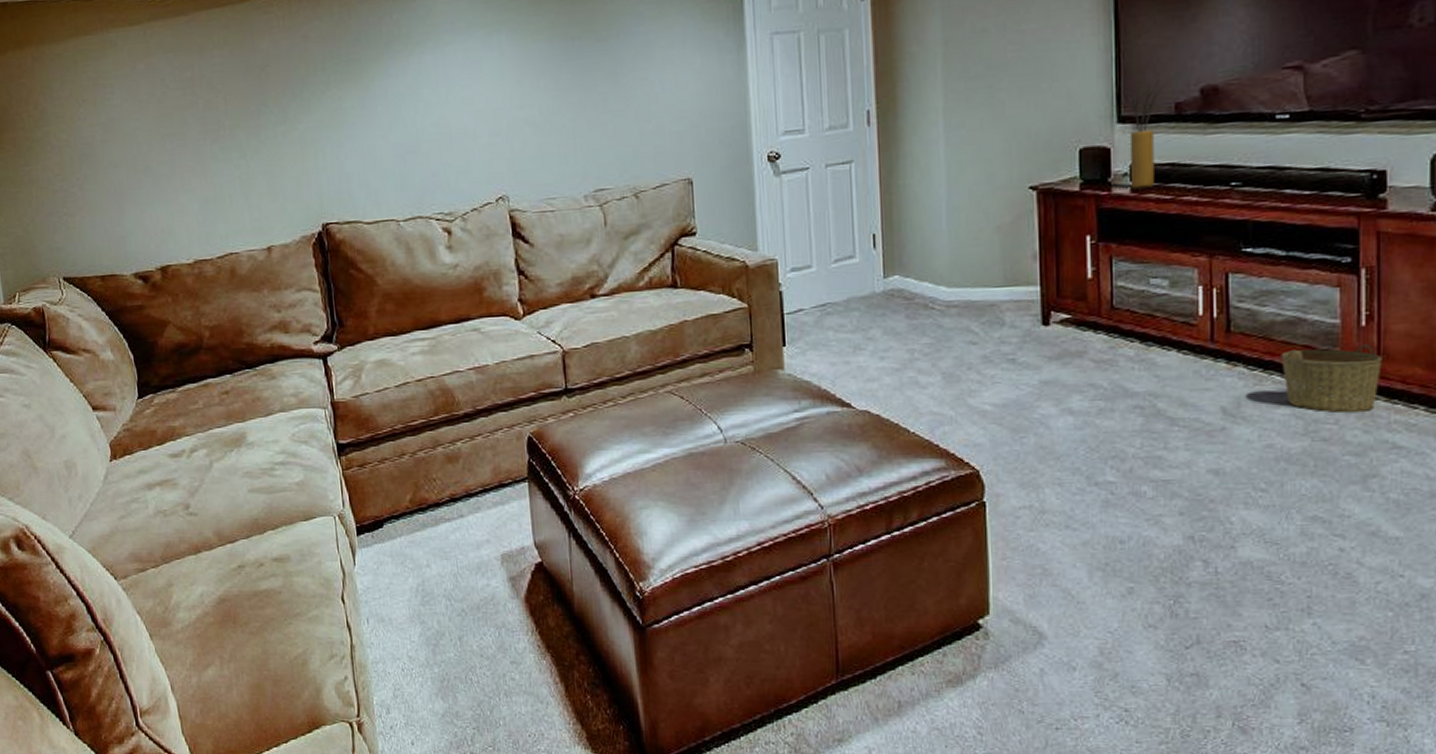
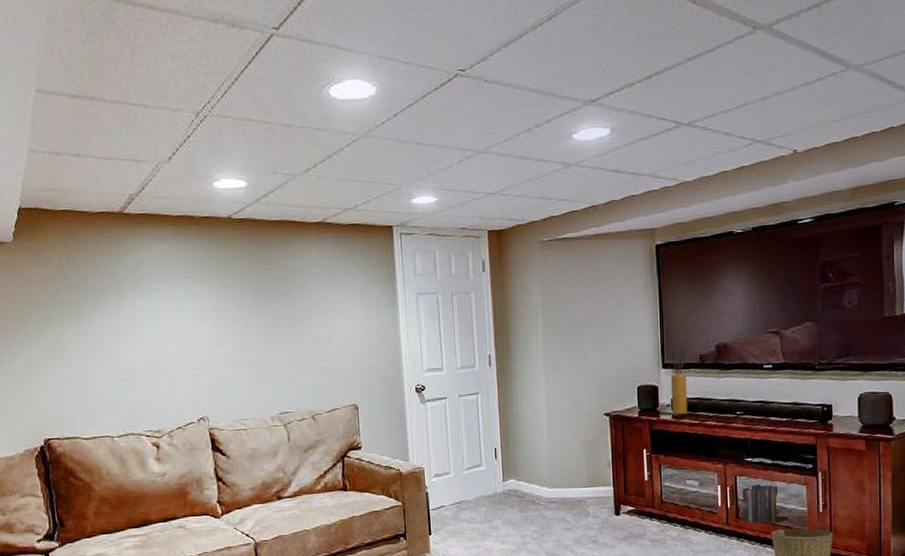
books: none [1237,283,1310,342] -> present [742,483,789,524]

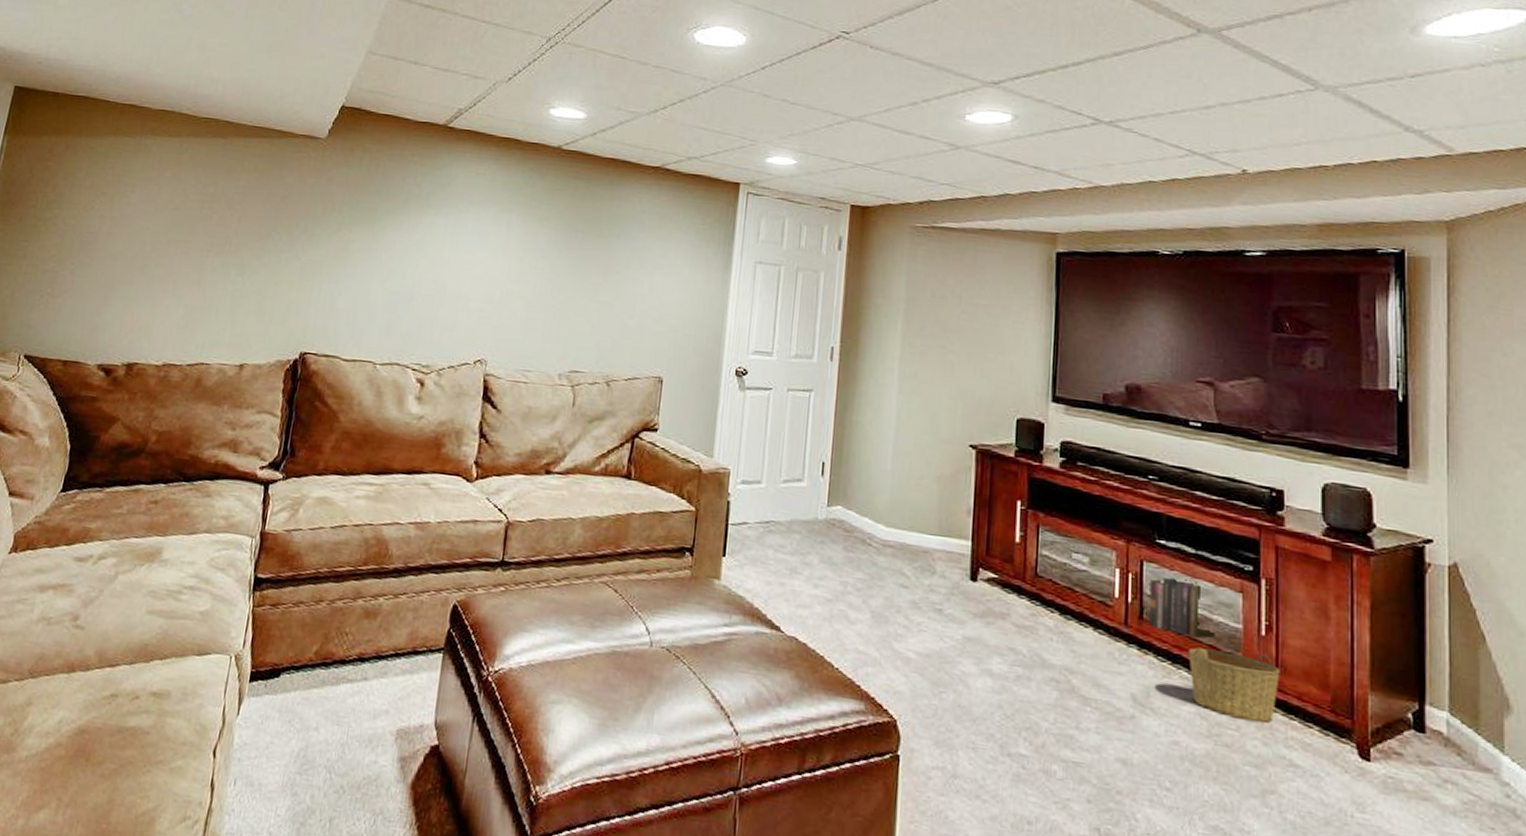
vase: present [668,337,694,416] -> none [1059,369,1097,466]

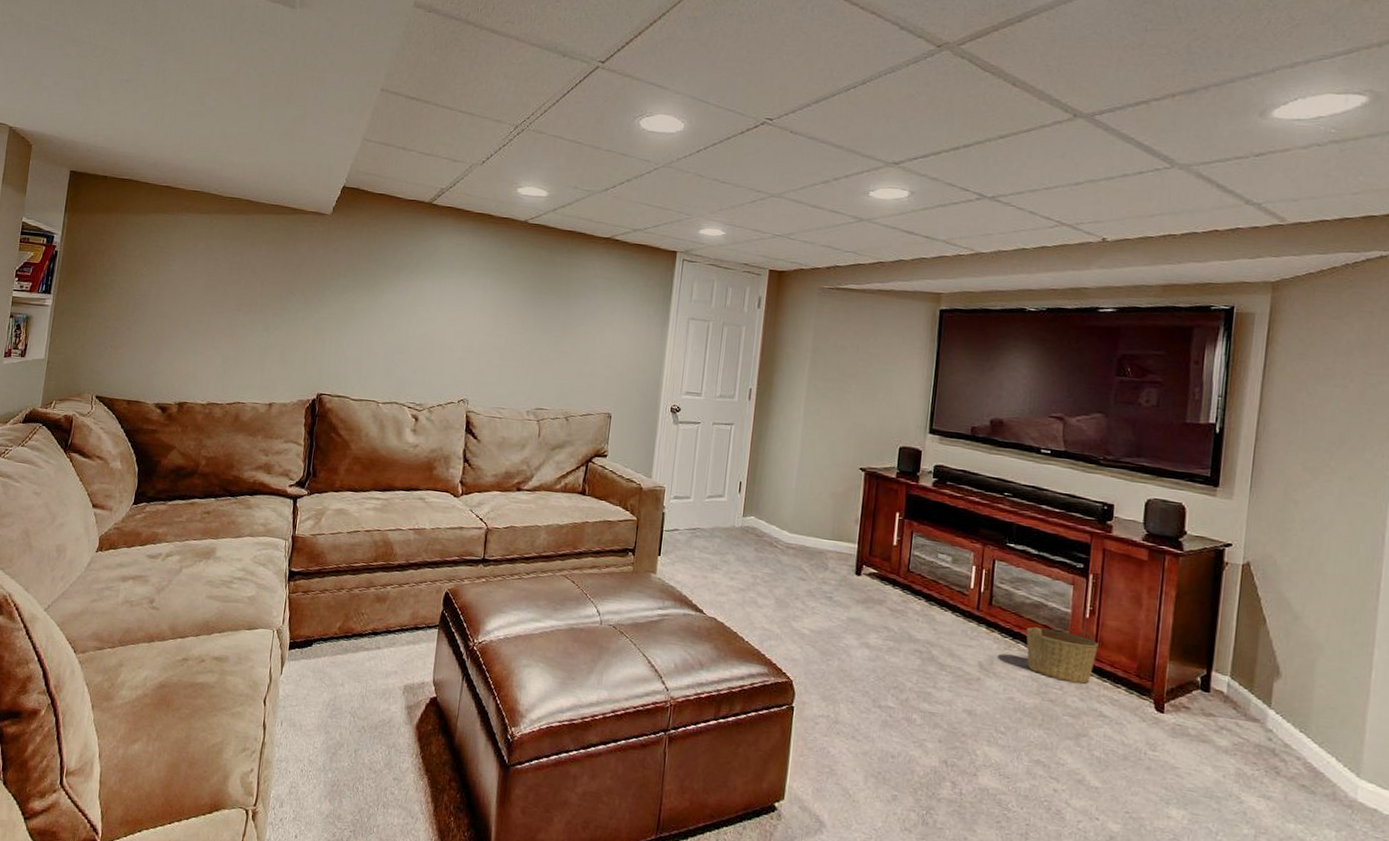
books: present [1149,577,1215,639] -> none [996,572,1049,620]

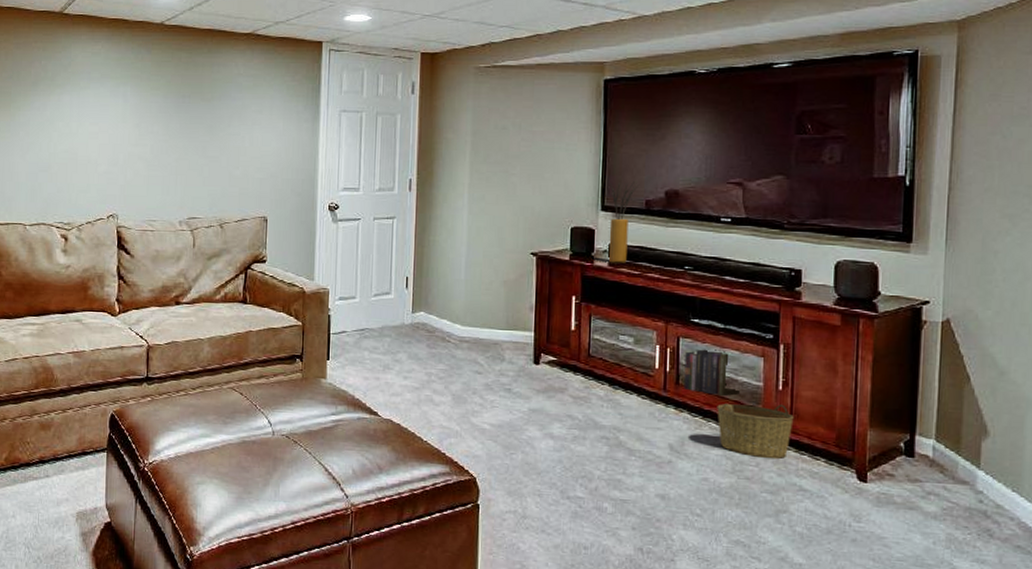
vase: none [932,407,967,485] -> present [608,180,640,263]
books: none [996,572,1049,620] -> present [684,349,740,397]

